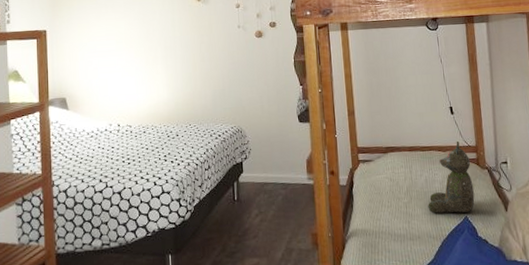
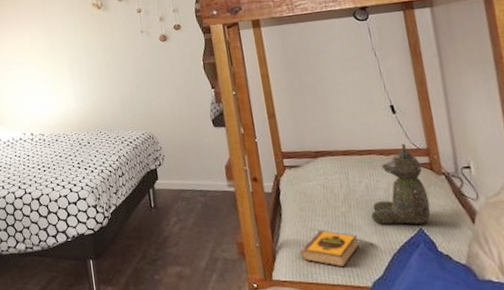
hardback book: none [366,220,416,254] -> present [300,230,360,268]

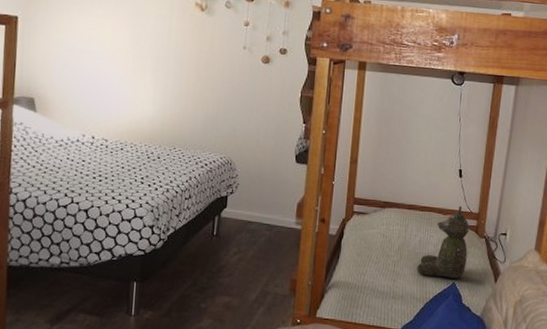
hardback book: present [300,230,360,268] -> none [347,276,401,311]

